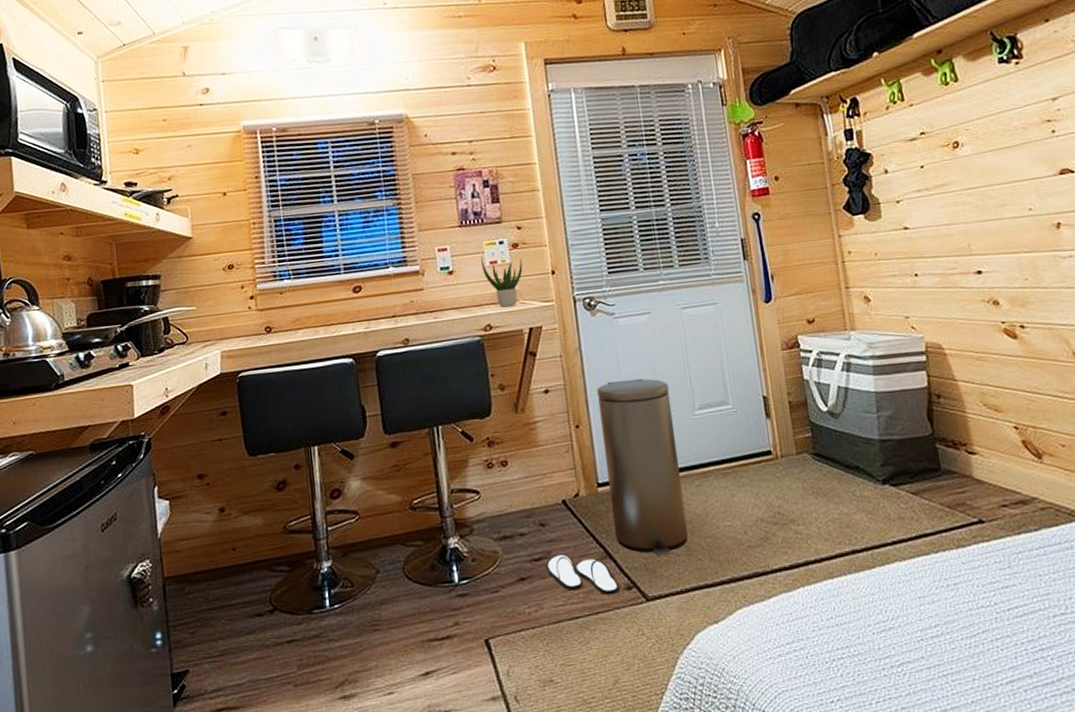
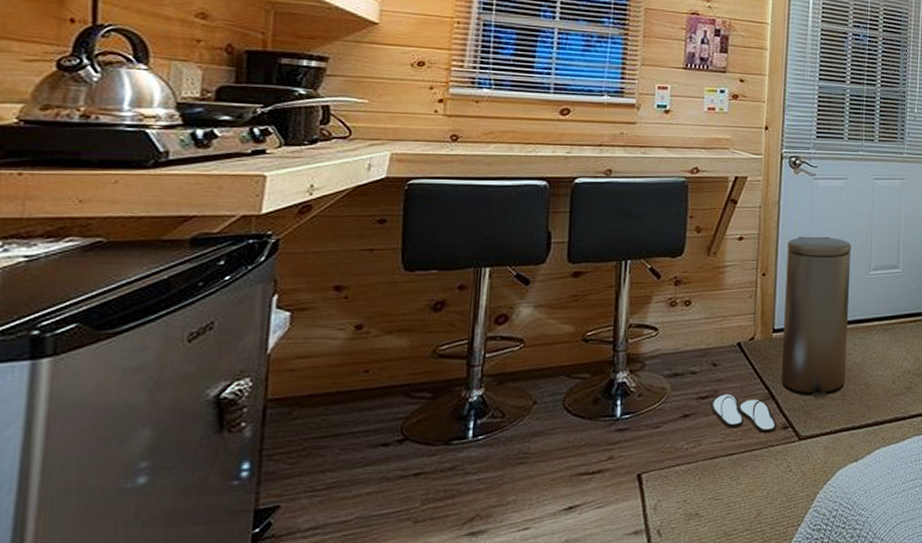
potted plant: present [481,255,523,309] -> none [699,100,739,155]

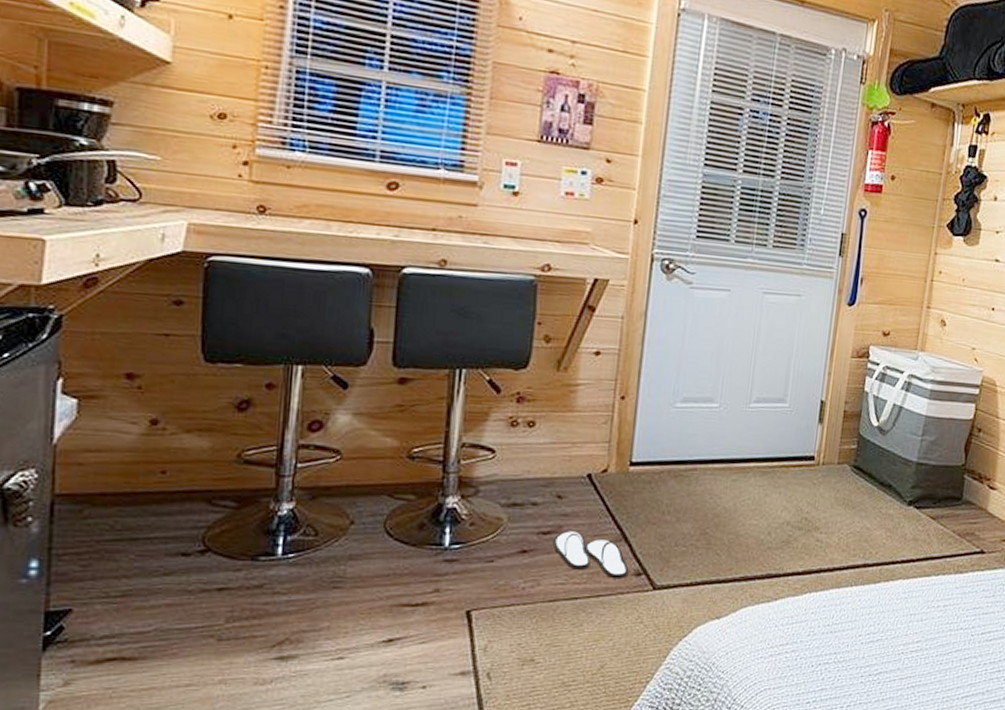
pedal bin: present [781,236,852,399] -> none [637,355,731,545]

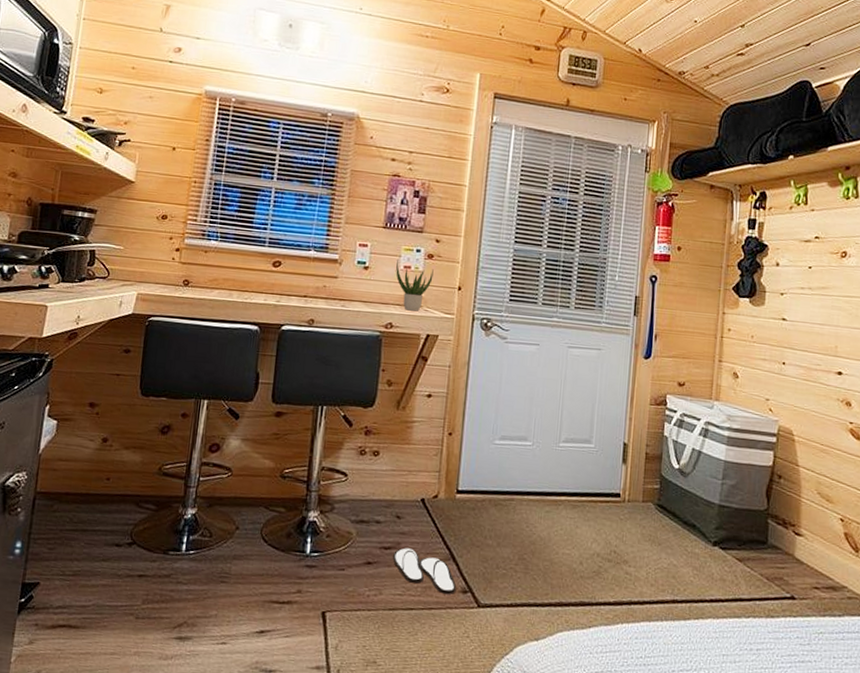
potted plant: none [554,182,603,251] -> present [396,258,434,312]

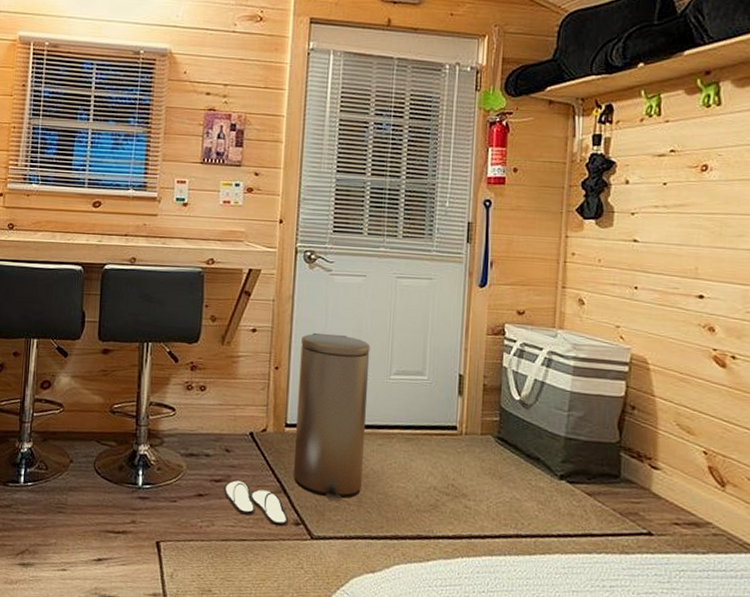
potted plant: present [396,258,434,312] -> none [215,193,254,247]
pedal bin: none [463,399,541,569] -> present [294,332,371,501]

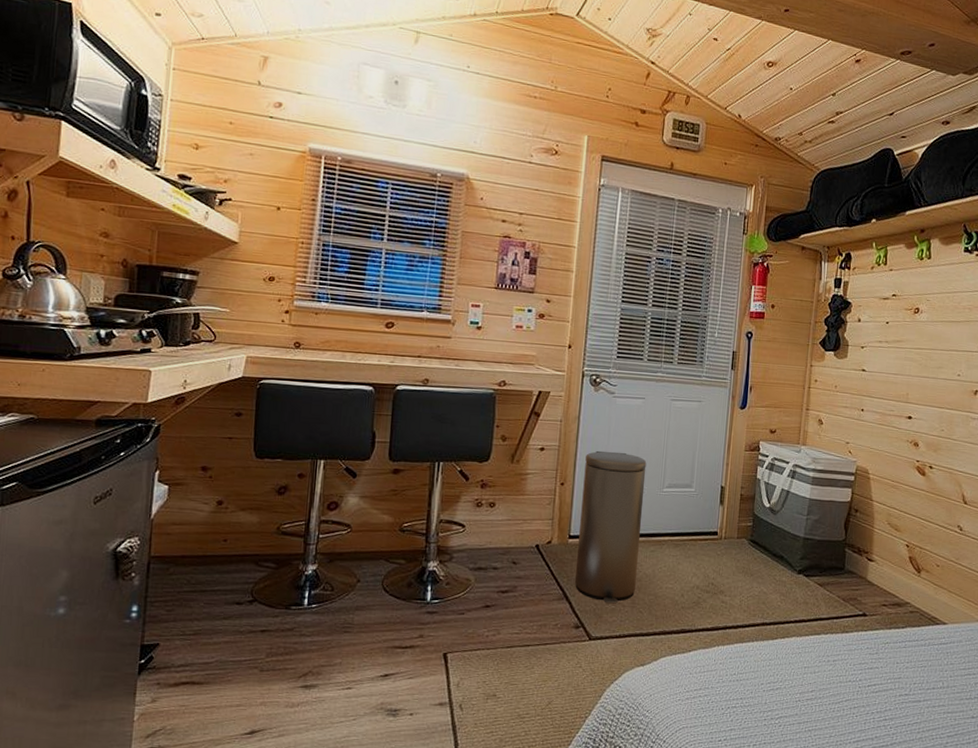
slippers: present [224,480,289,526] -> none [510,590,570,630]

